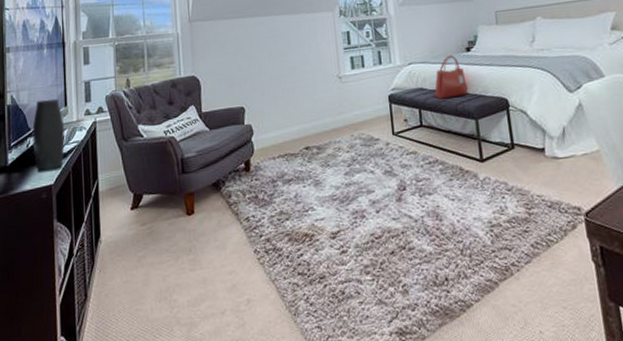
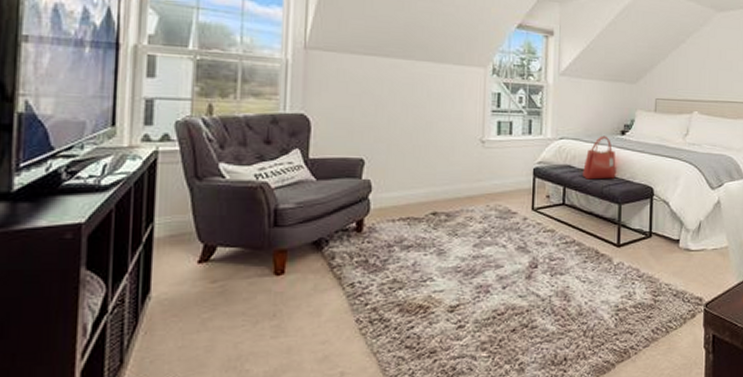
vase: present [32,99,65,174] -> none [56,112,110,208]

